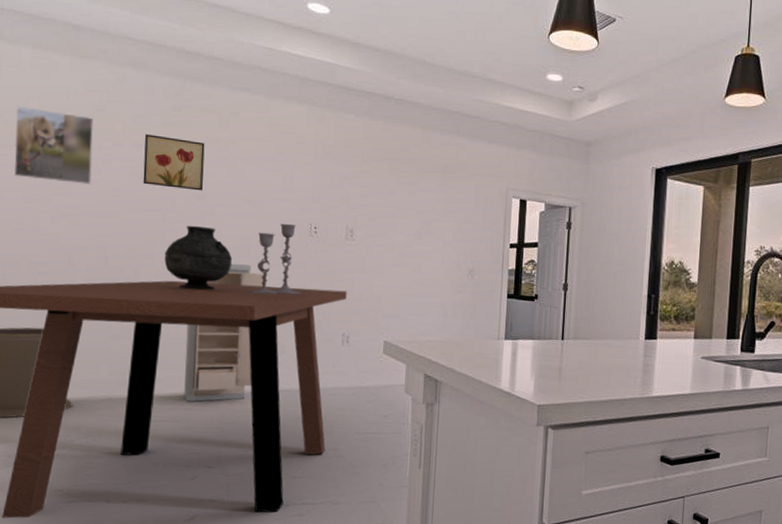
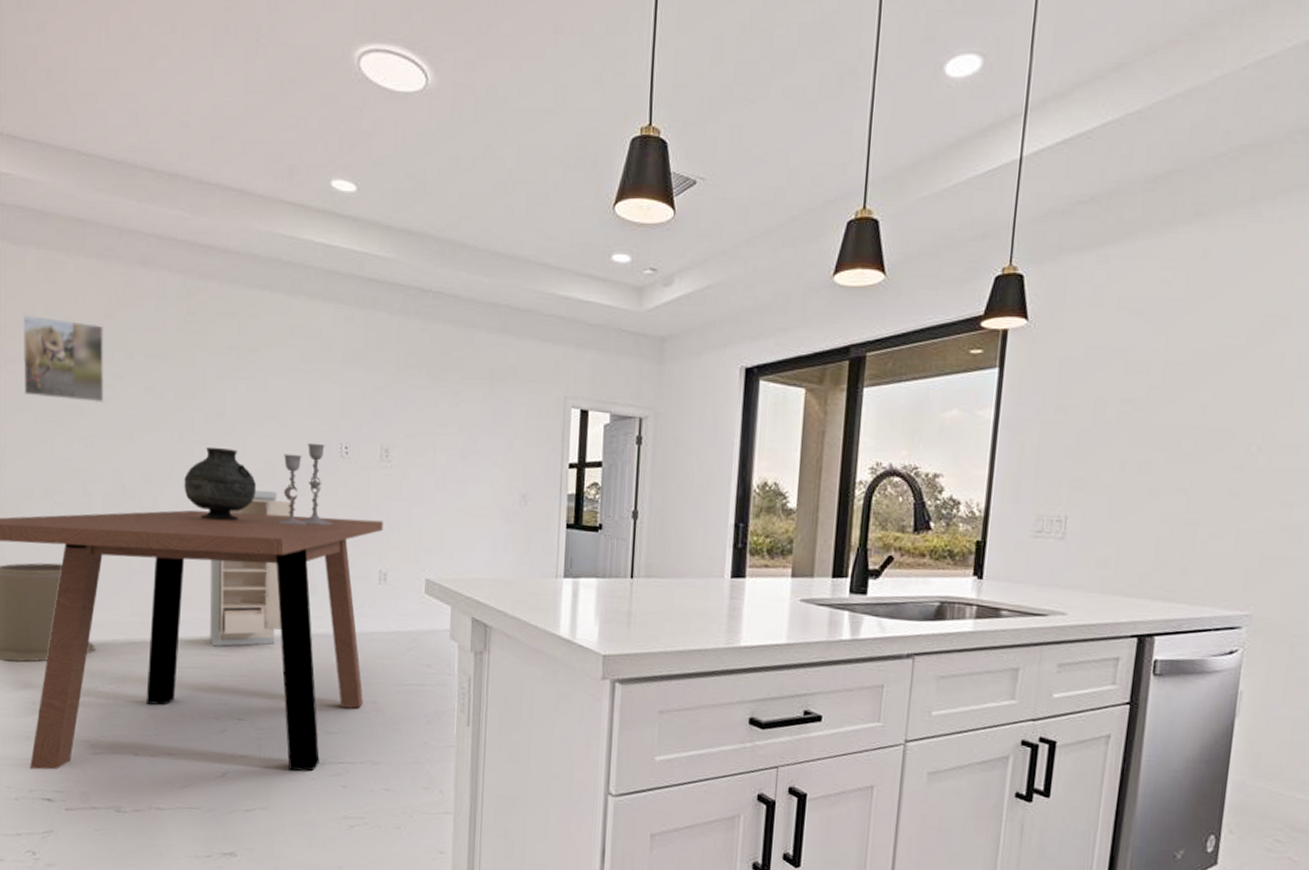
wall art: present [143,134,205,191] -> none [158,343,223,407]

